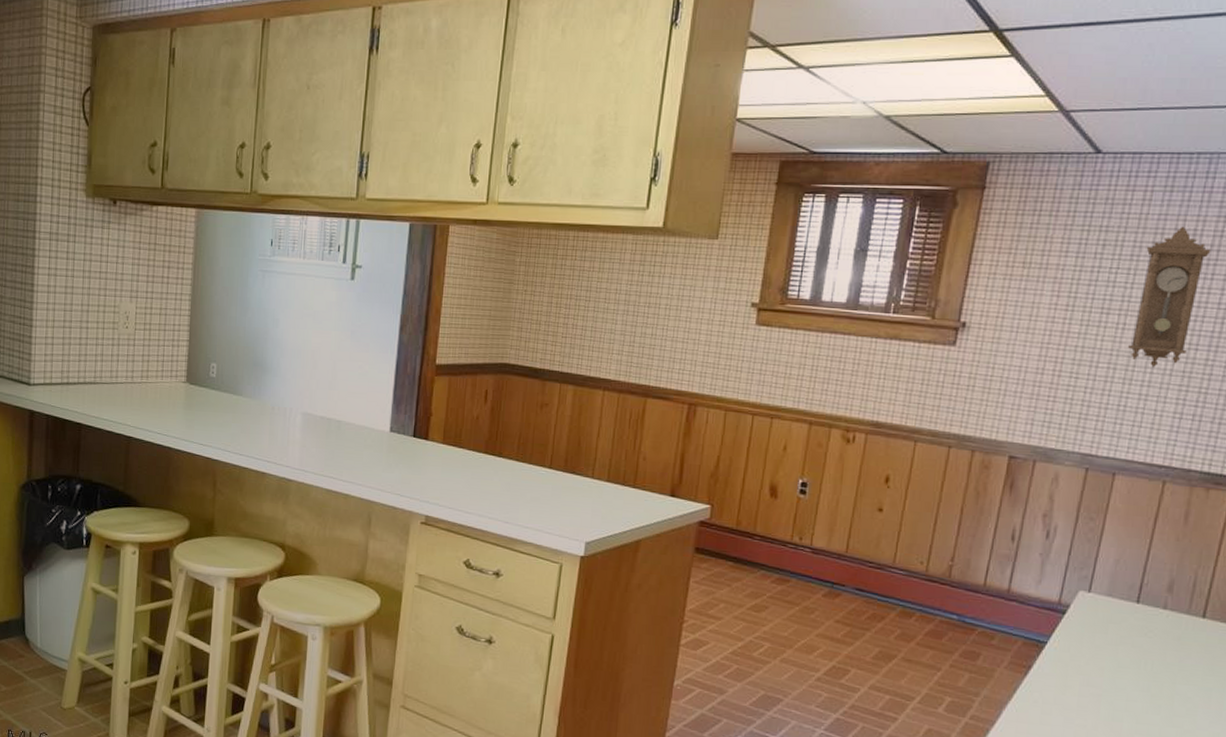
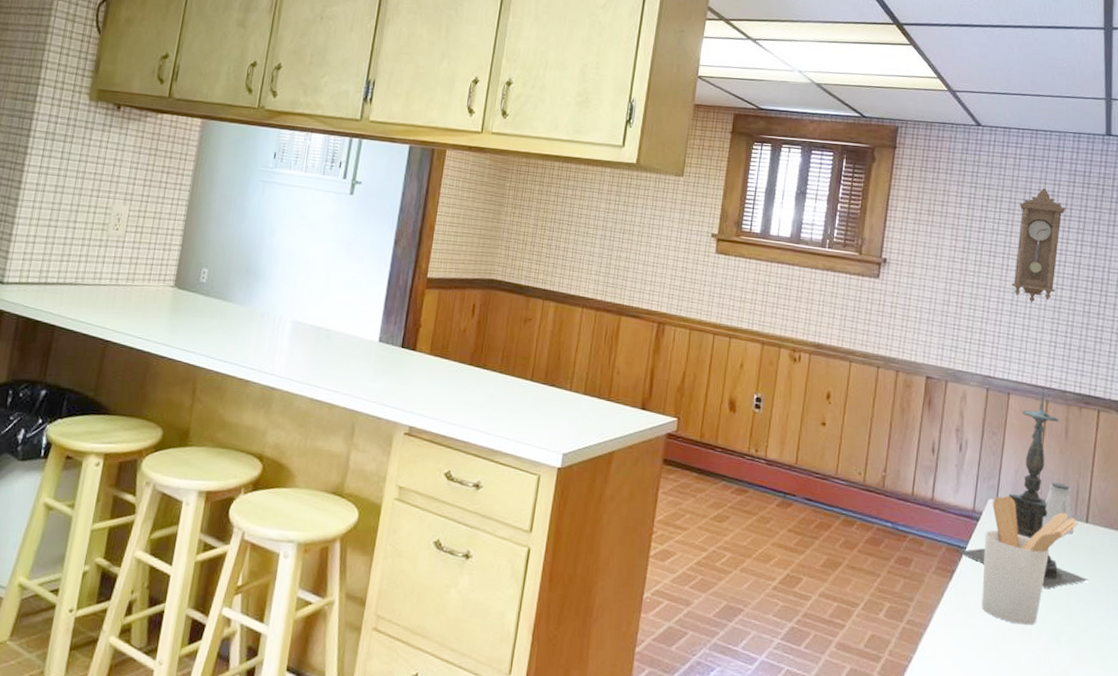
candle holder: none [1035,467,1200,688] -> present [957,388,1089,589]
utensil holder: none [1062,588,1193,725] -> present [982,496,1078,625]
saltshaker: none [1144,572,1187,630] -> present [1042,482,1074,534]

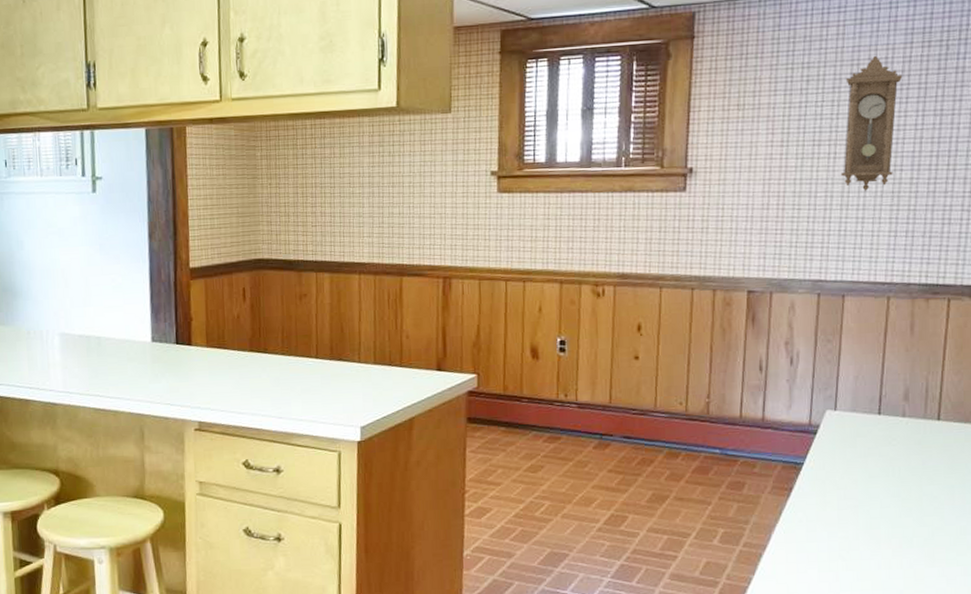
candle holder: present [957,388,1089,589] -> none [793,284,942,493]
utensil holder: present [982,496,1078,625] -> none [823,404,929,533]
saltshaker: present [1042,482,1074,534] -> none [887,382,924,435]

